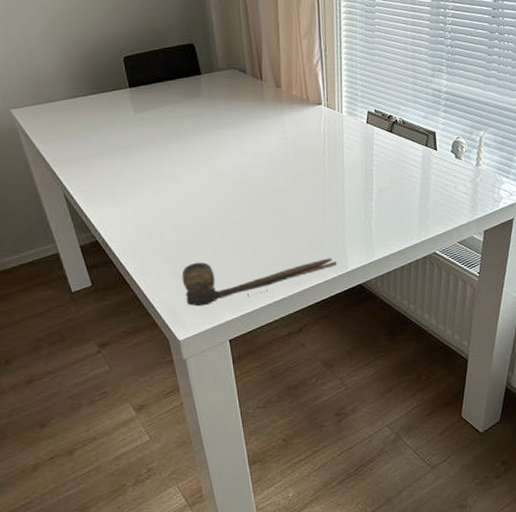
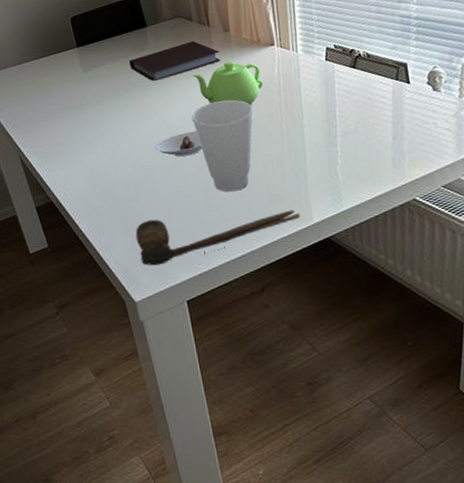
notebook: none [182,93,272,129] -> present [129,40,221,82]
saucer: none [204,180,250,204] -> present [154,131,202,157]
cup: none [241,152,300,239] -> present [192,100,254,192]
teapot: none [244,116,310,159] -> present [193,61,264,105]

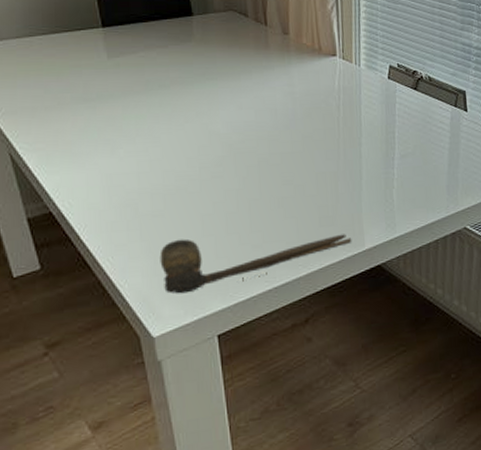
notebook: present [129,40,221,82] -> none [168,39,277,80]
saucer: present [154,131,202,157] -> none [192,140,249,168]
cup: present [192,100,254,192] -> none [239,108,309,212]
teapot: present [193,61,264,105] -> none [244,67,322,117]

